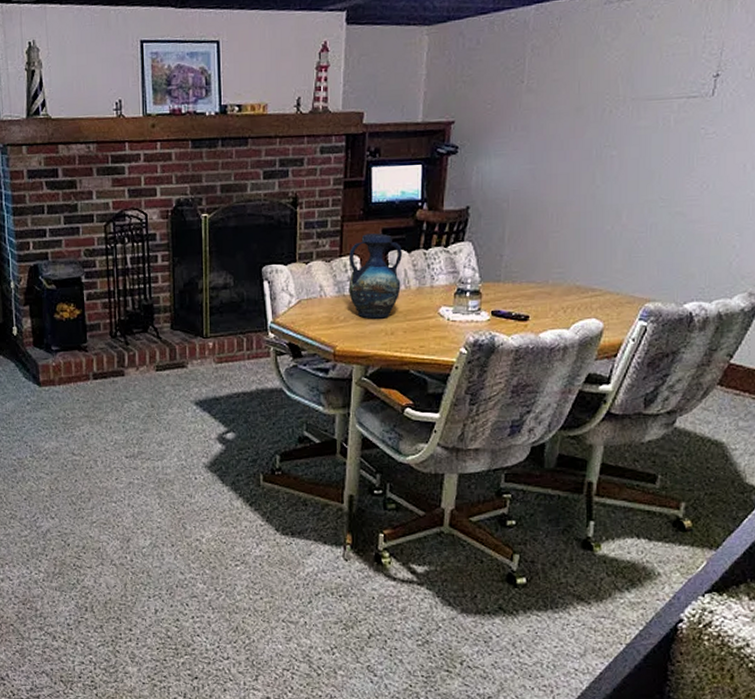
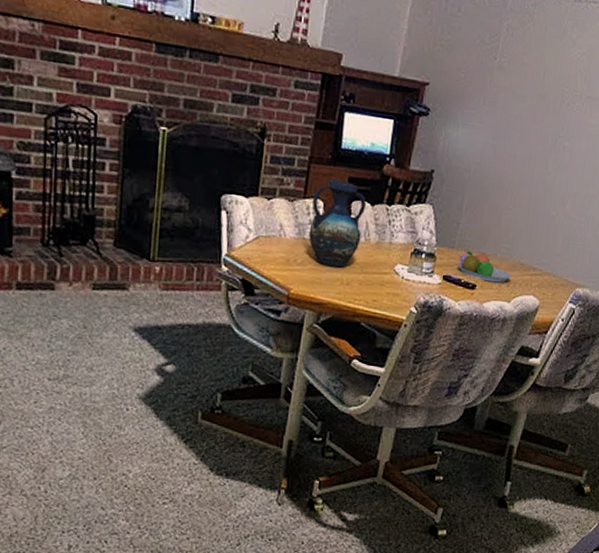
fruit bowl: none [505,281,567,311] -> present [457,250,511,283]

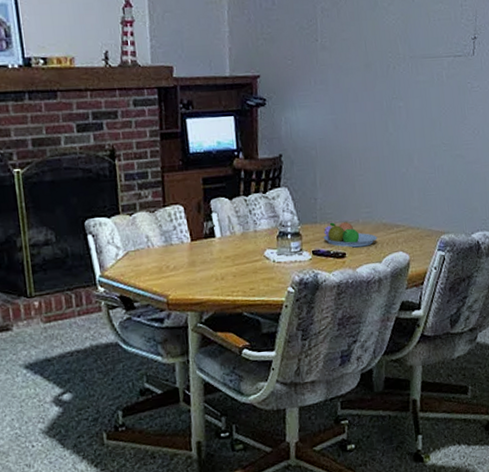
vase: present [308,179,367,268] -> none [172,182,226,266]

